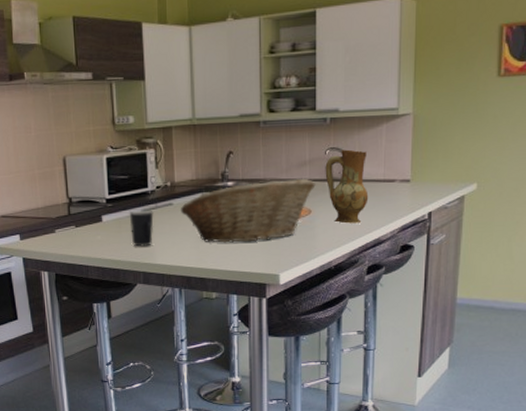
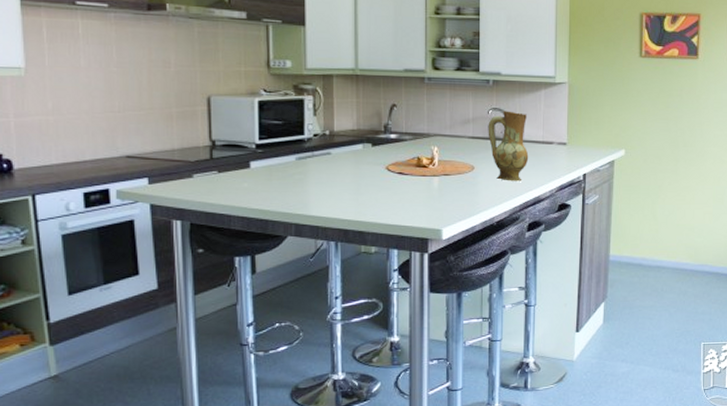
mug: present [129,210,154,247] -> none [281,158,309,197]
fruit basket: present [181,178,316,243] -> none [340,135,479,196]

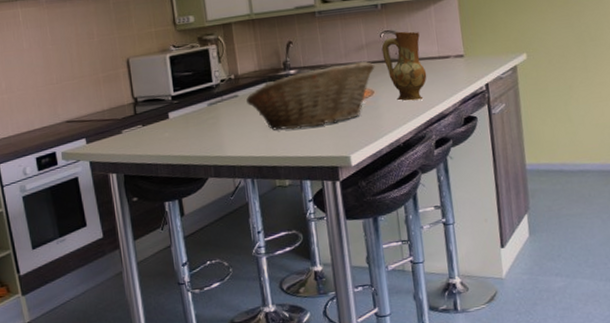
fruit basket: none [340,135,479,196] -> present [246,61,375,131]

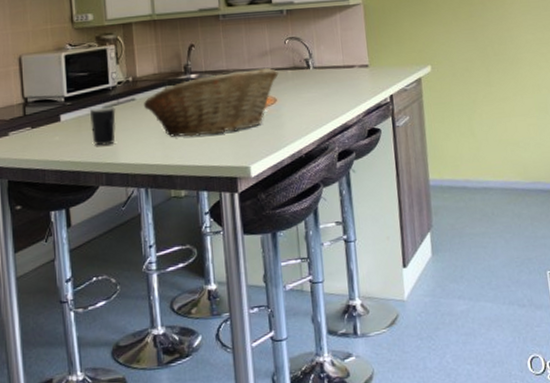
mug: none [195,103,221,141] -> present [89,106,116,146]
ceramic jug: present [381,31,427,101] -> none [286,38,331,111]

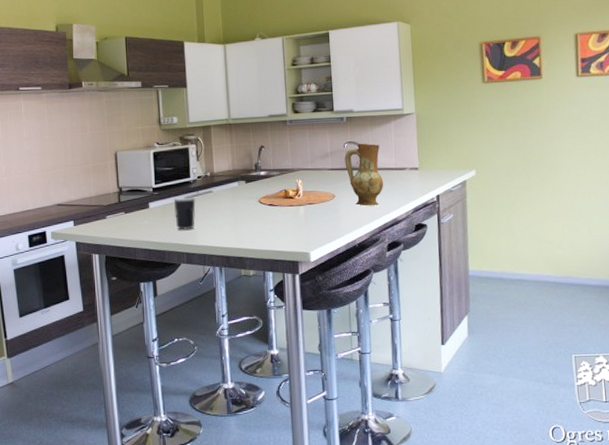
fruit basket: present [144,67,279,137] -> none [220,167,337,225]
ceramic jug: none [286,38,331,111] -> present [344,143,384,206]

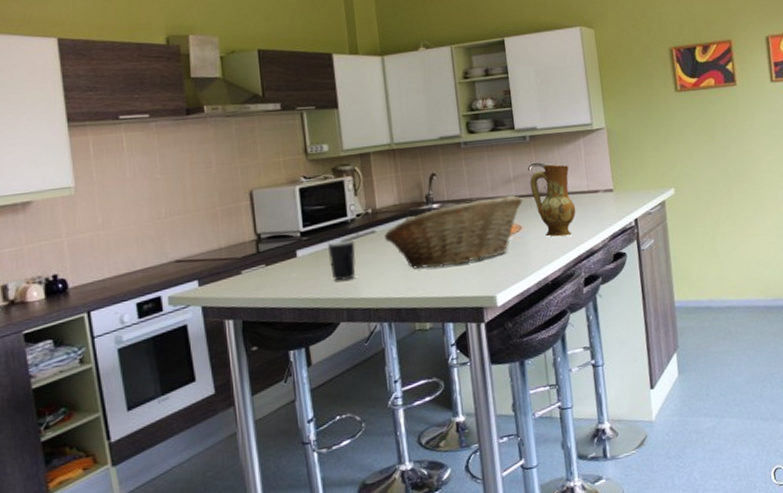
fruit basket: none [220,167,337,225] -> present [385,195,523,269]

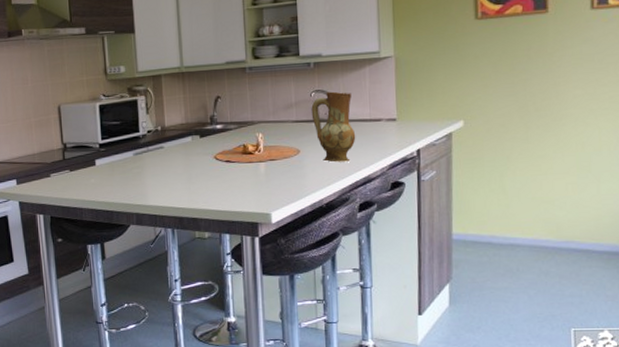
mug: present [327,240,356,281] -> none [121,153,146,189]
fruit basket: present [385,195,523,269] -> none [172,119,303,184]

